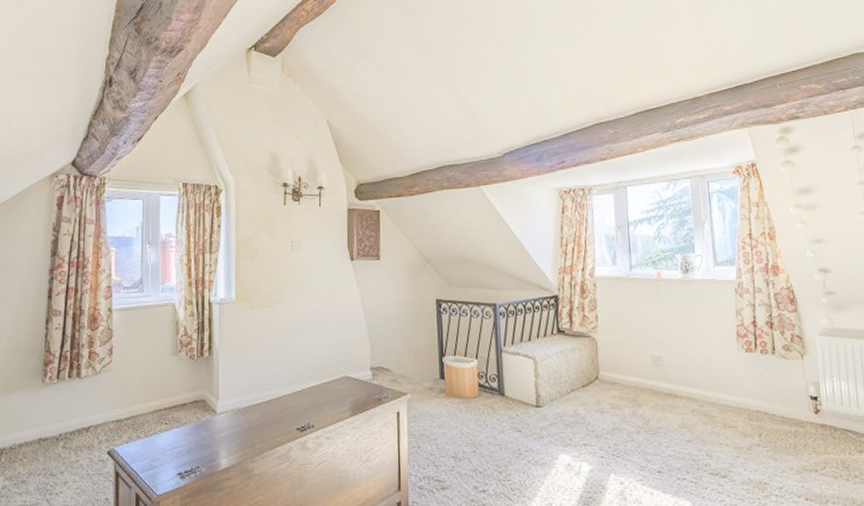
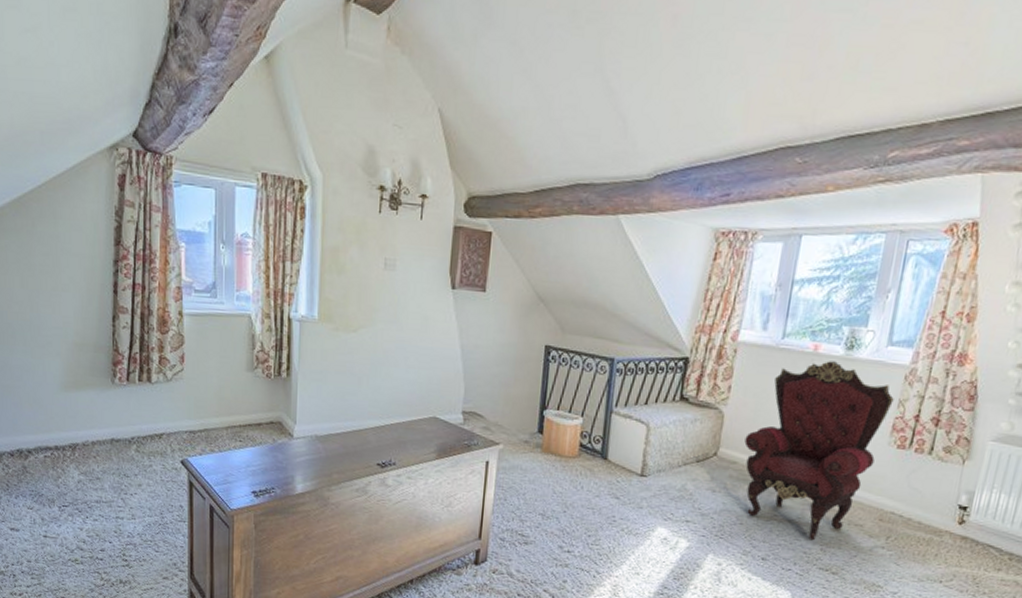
armchair: none [619,284,732,448] -> present [744,361,894,541]

